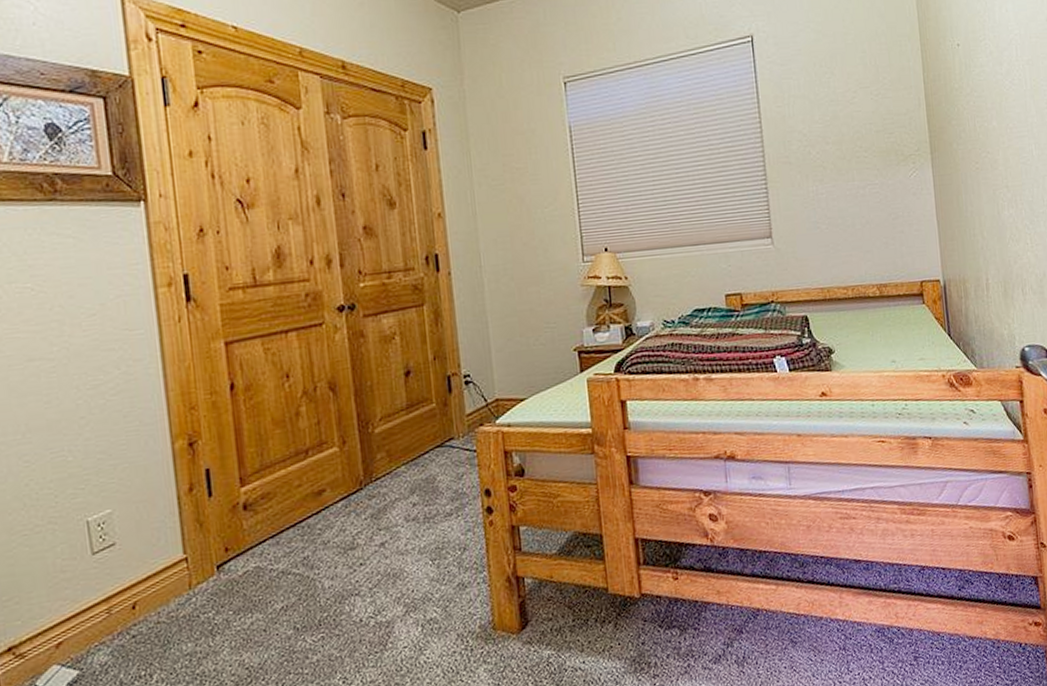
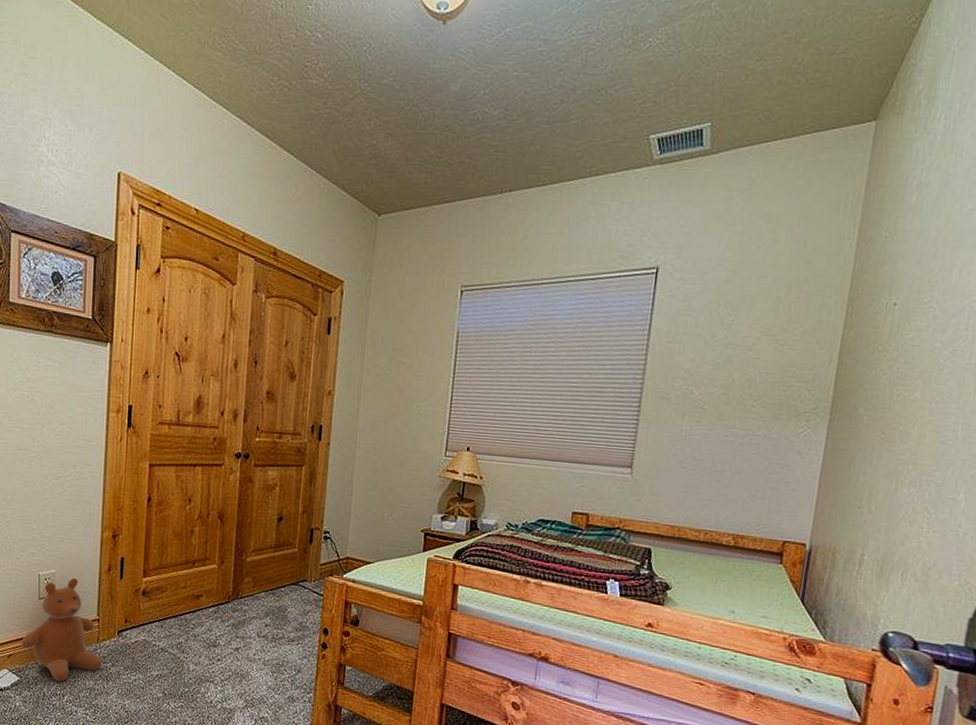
teddy bear: none [74,512,200,660] -> present [21,577,101,683]

